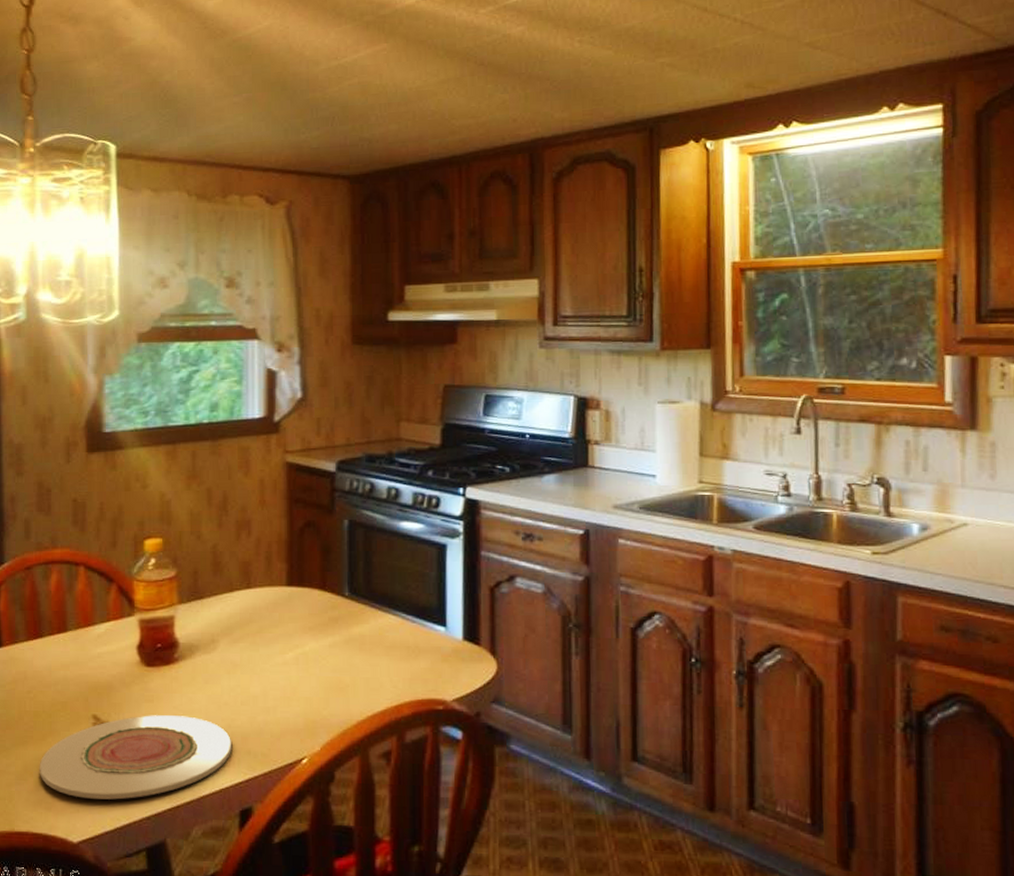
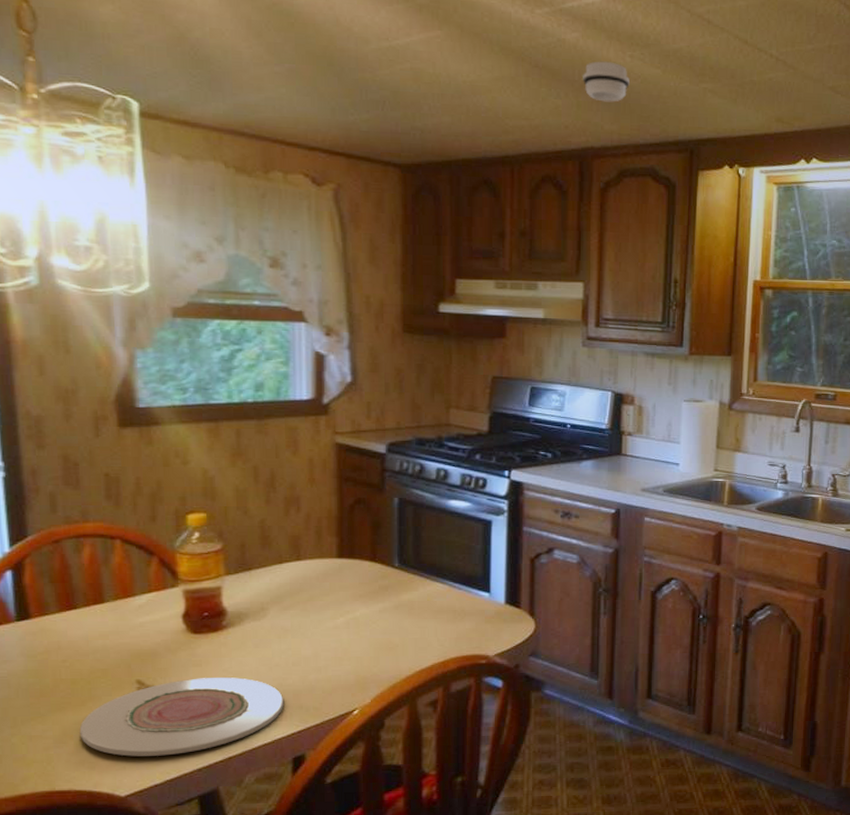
smoke detector: none [530,49,580,91] -> present [583,61,630,102]

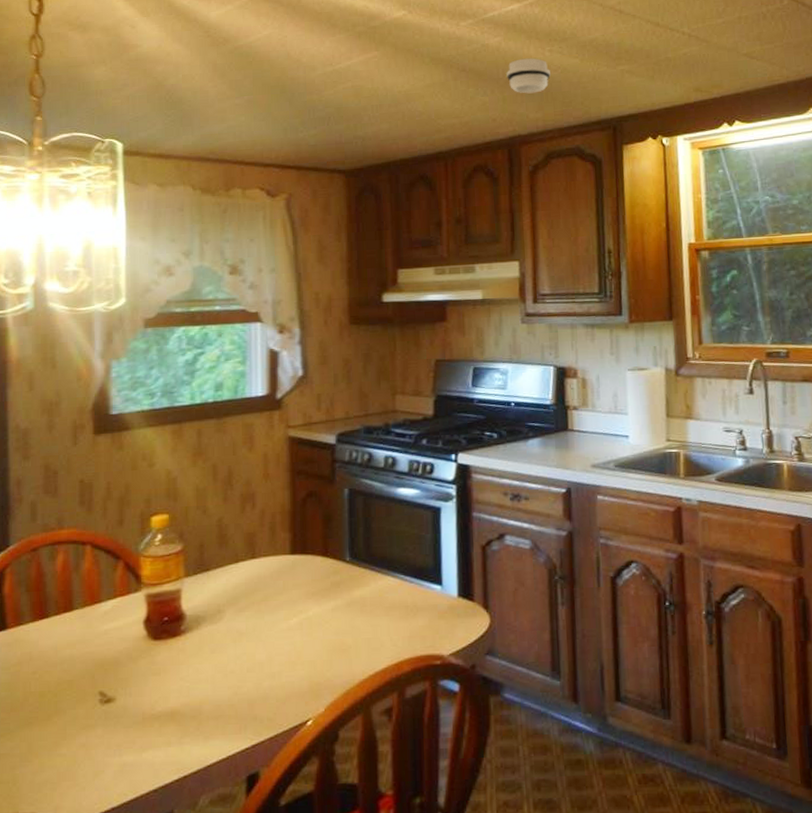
plate: present [79,677,284,757] -> none [44,686,239,776]

